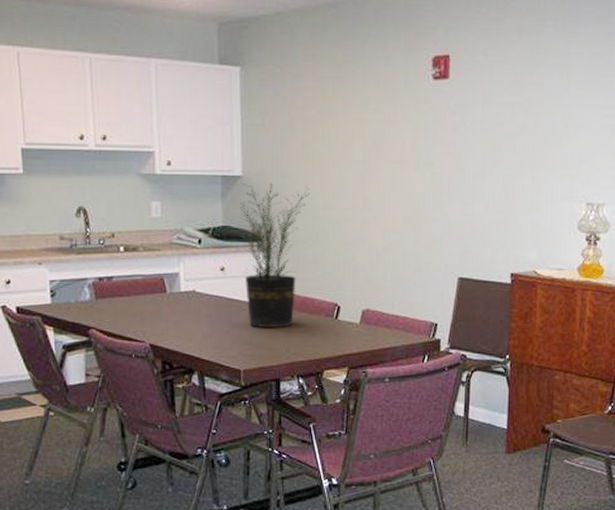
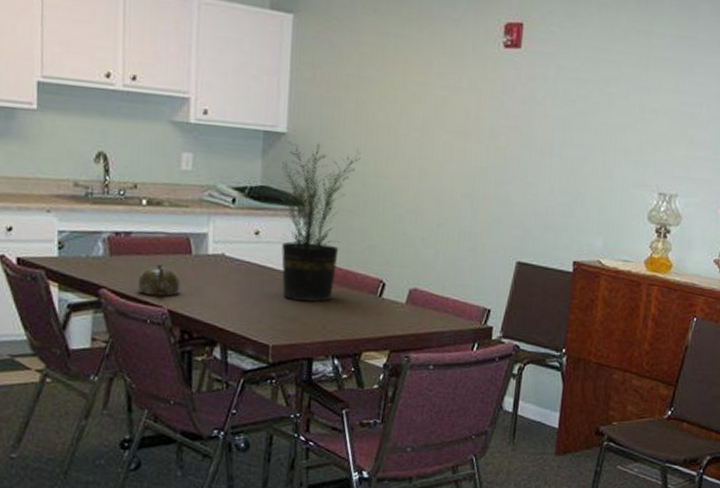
teapot: none [121,303,159,332] -> present [137,263,181,296]

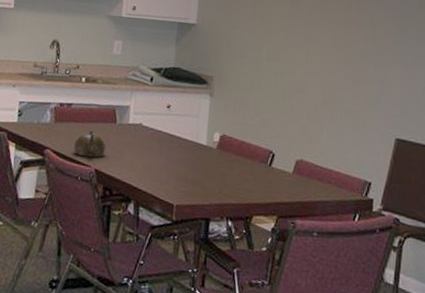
potted plant: present [275,141,361,302] -> none [185,31,256,168]

